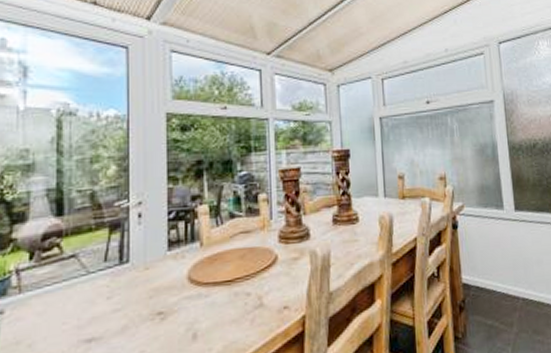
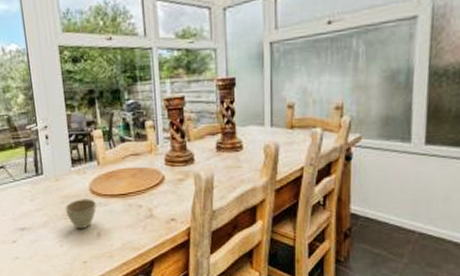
cup: none [153,289,194,332] -> present [65,199,96,229]

